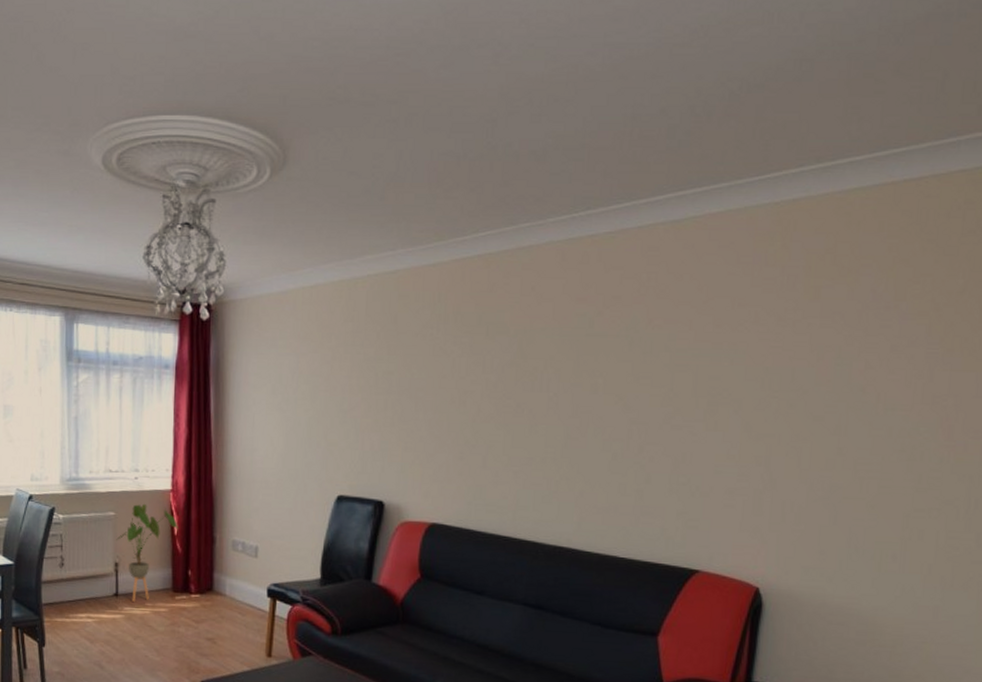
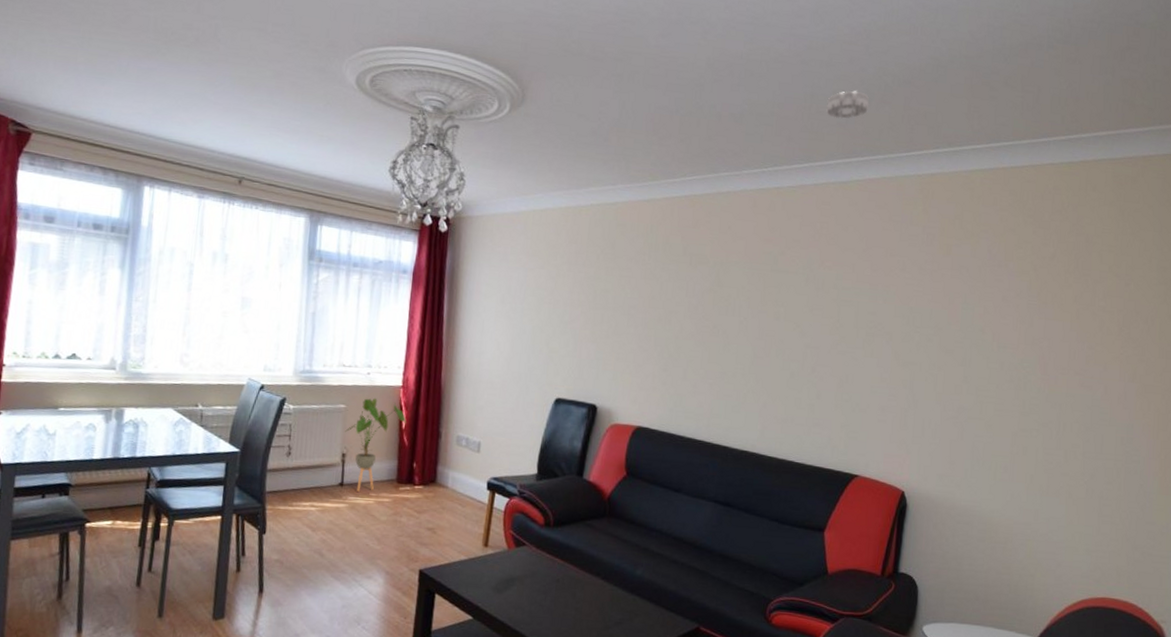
smoke detector: none [652,105,709,142] -> present [826,91,870,119]

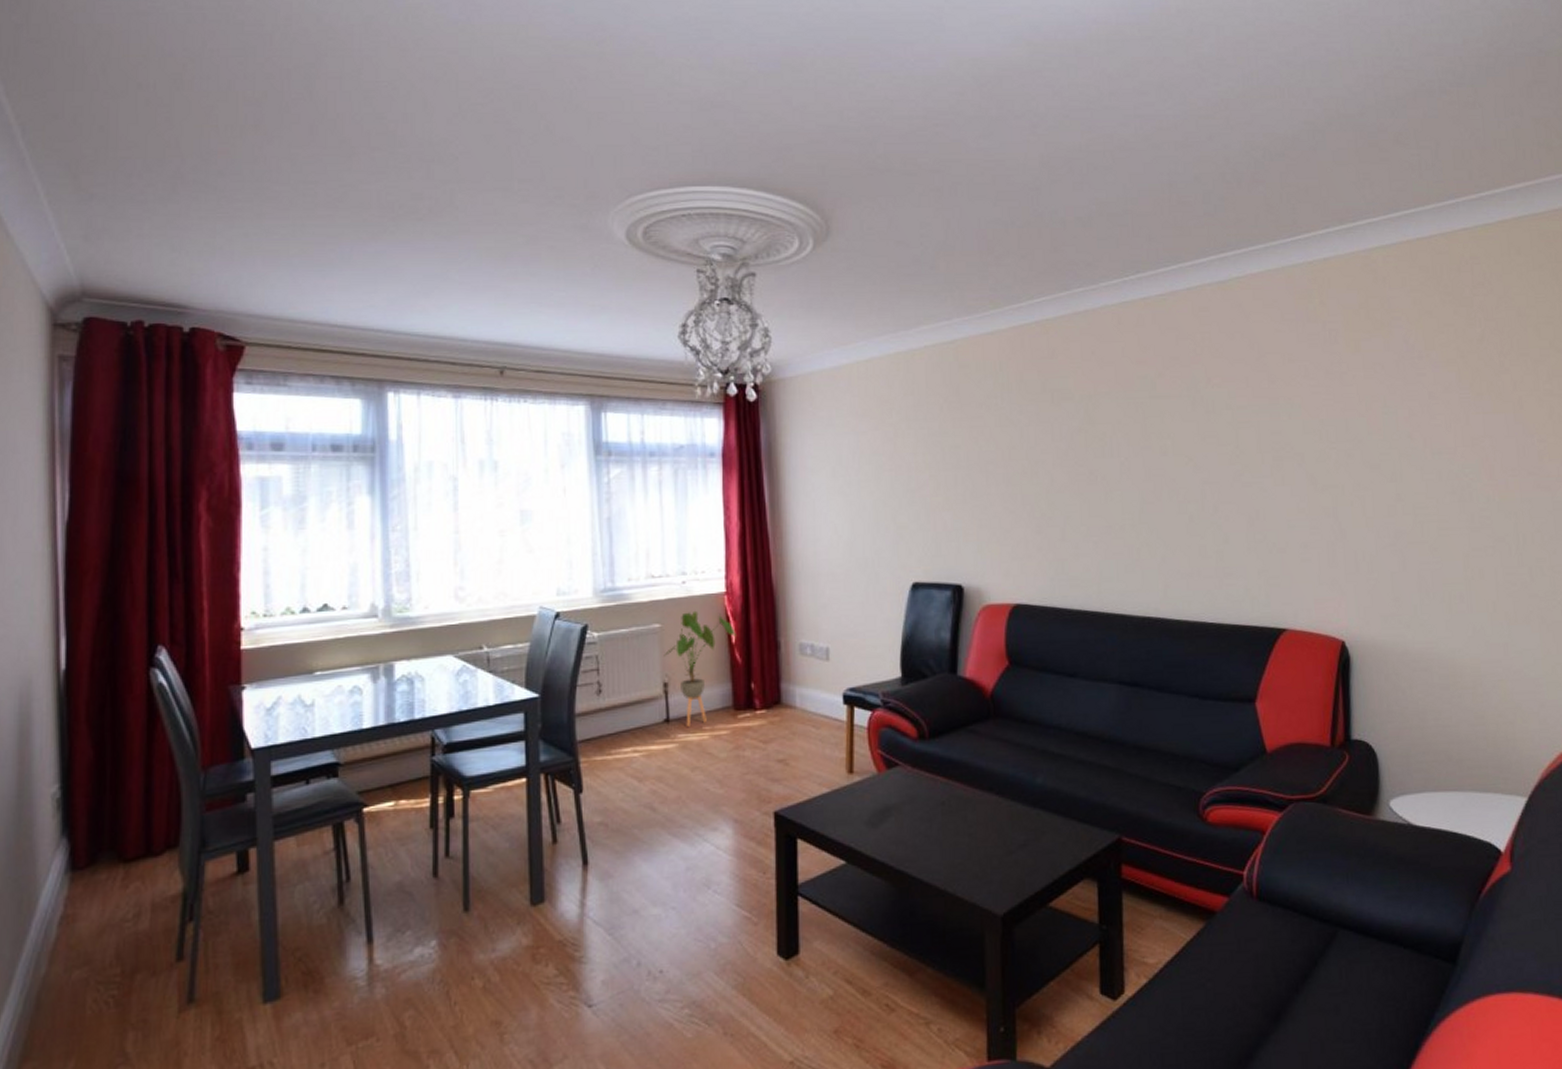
smoke detector: present [826,91,870,119] -> none [1189,172,1240,207]

